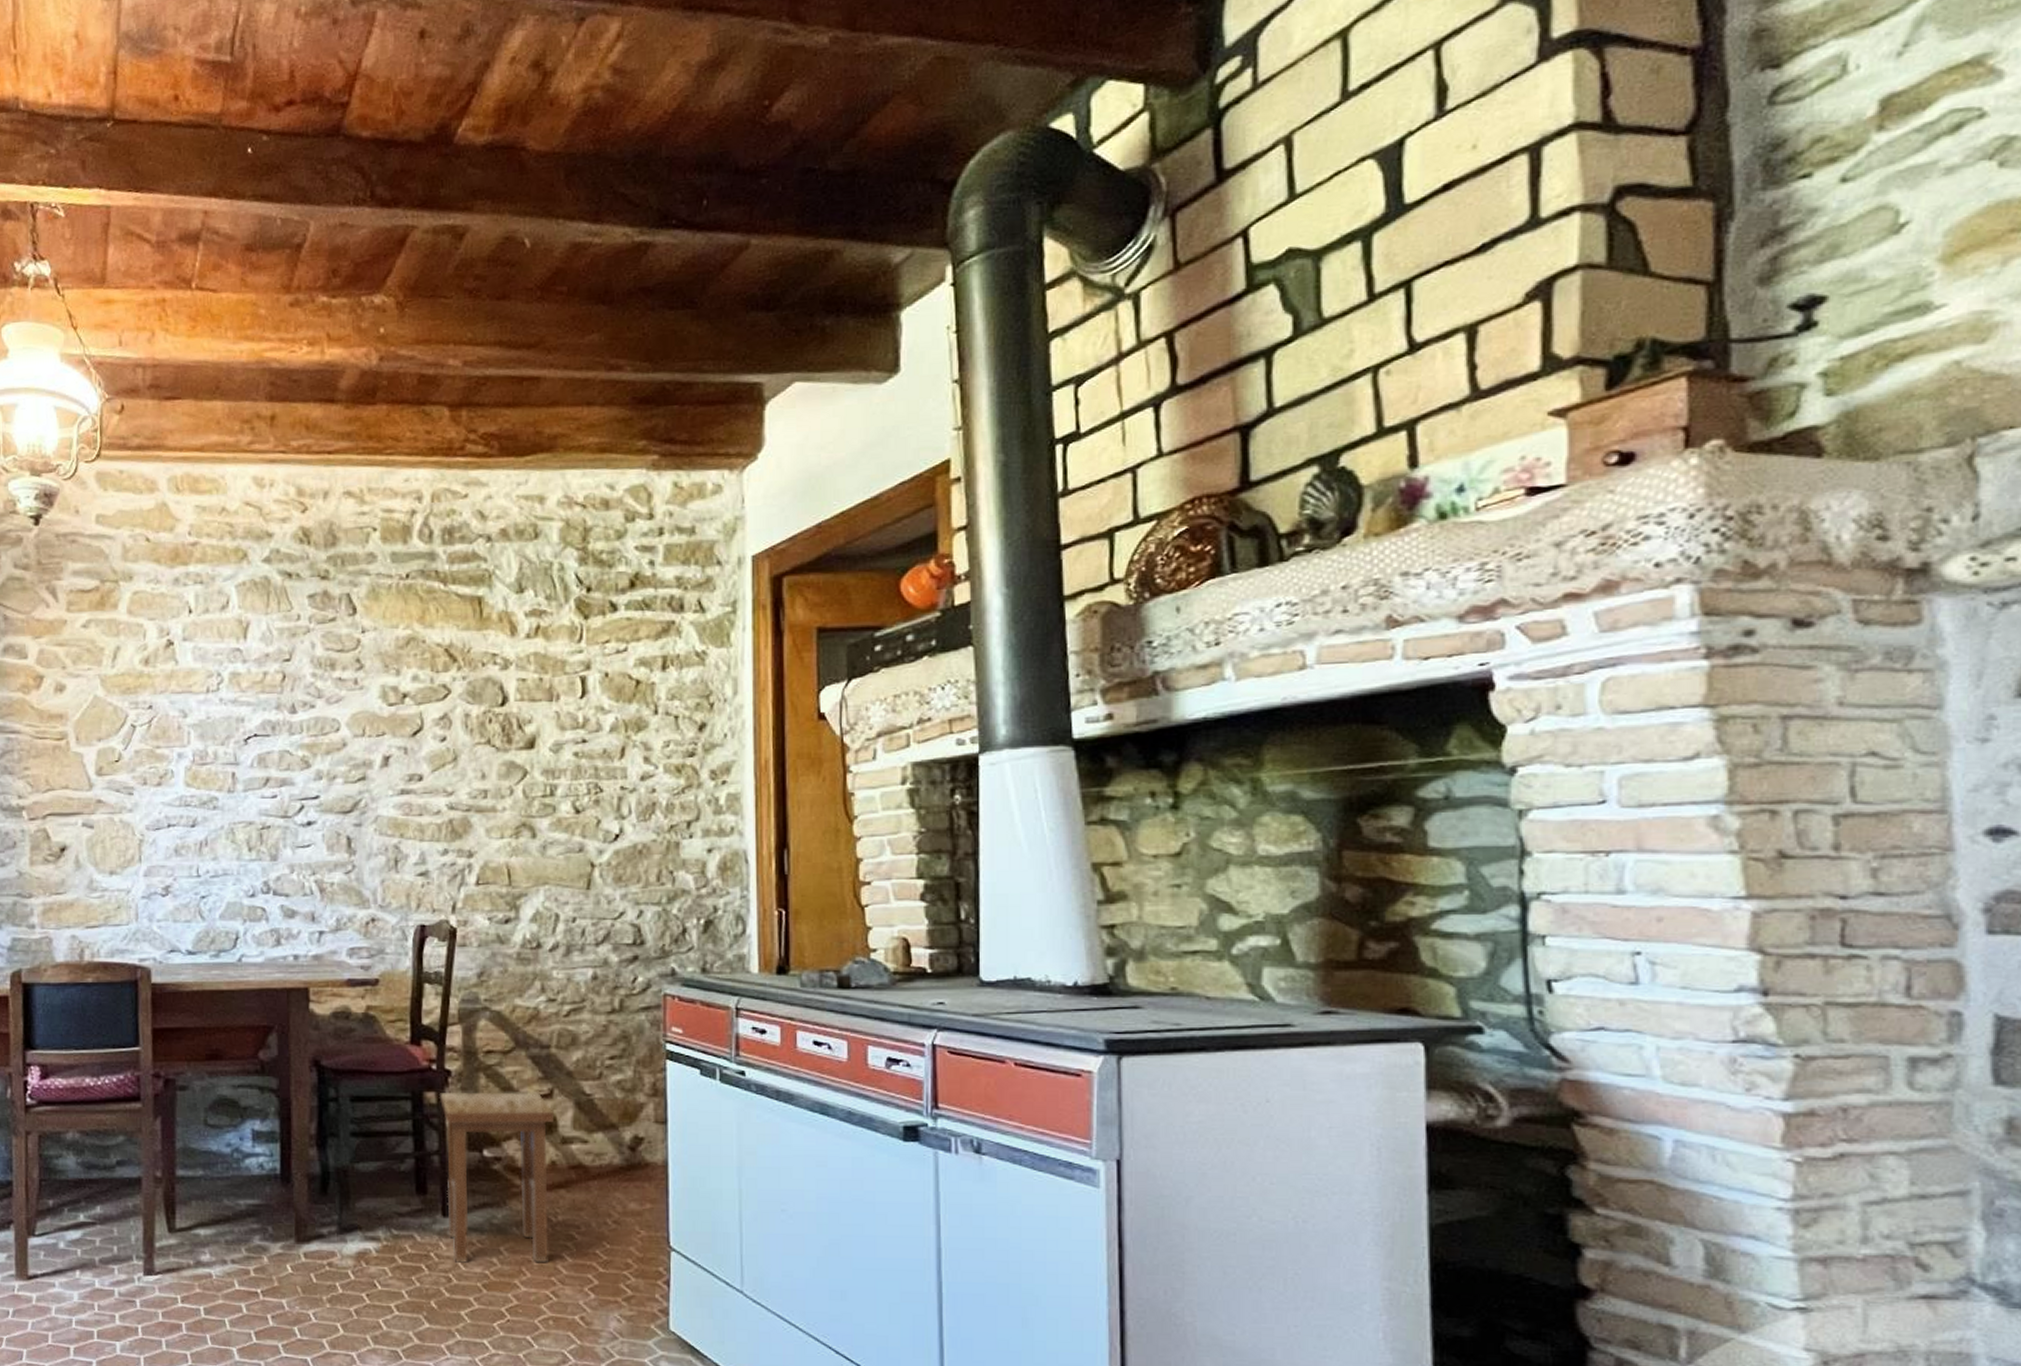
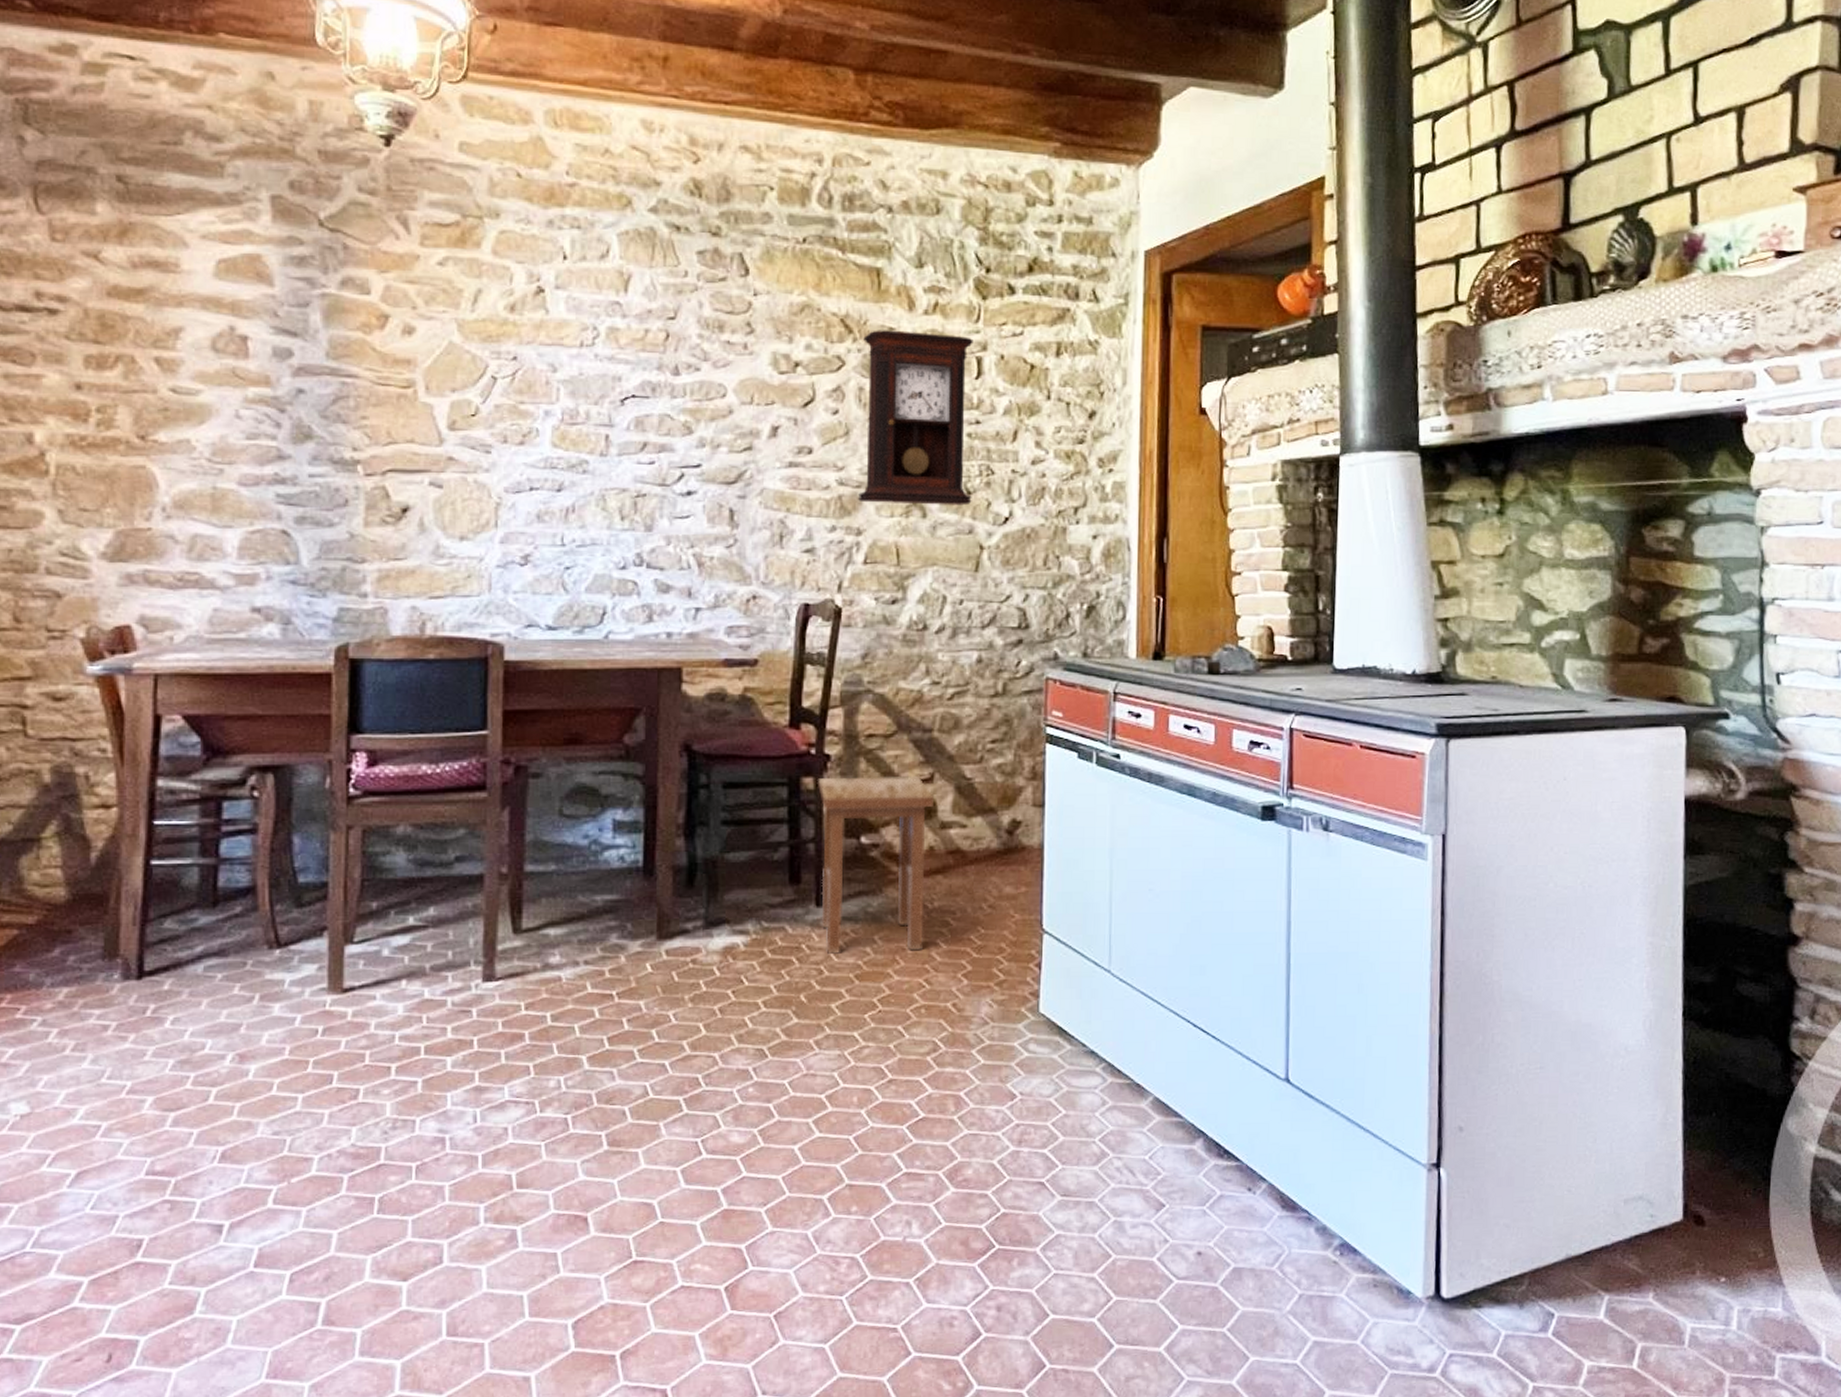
pendulum clock: none [468,656,581,826] -> present [858,330,973,506]

